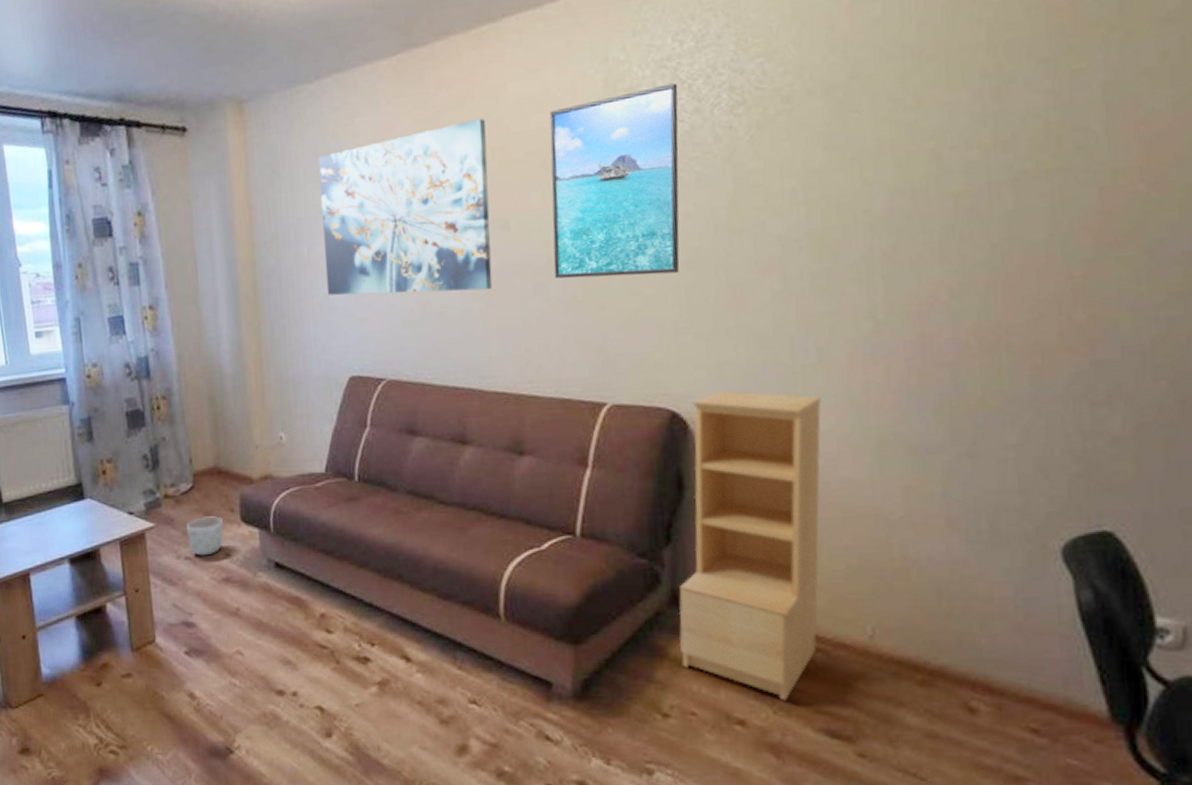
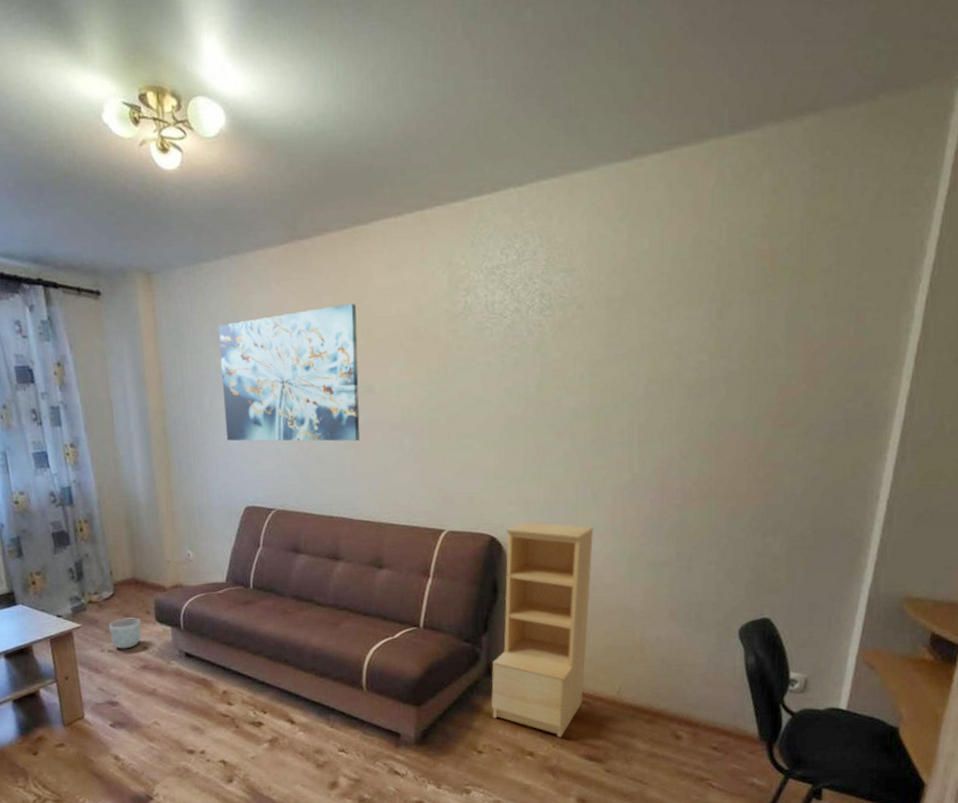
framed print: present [549,83,680,279] -> none [406,287,504,435]

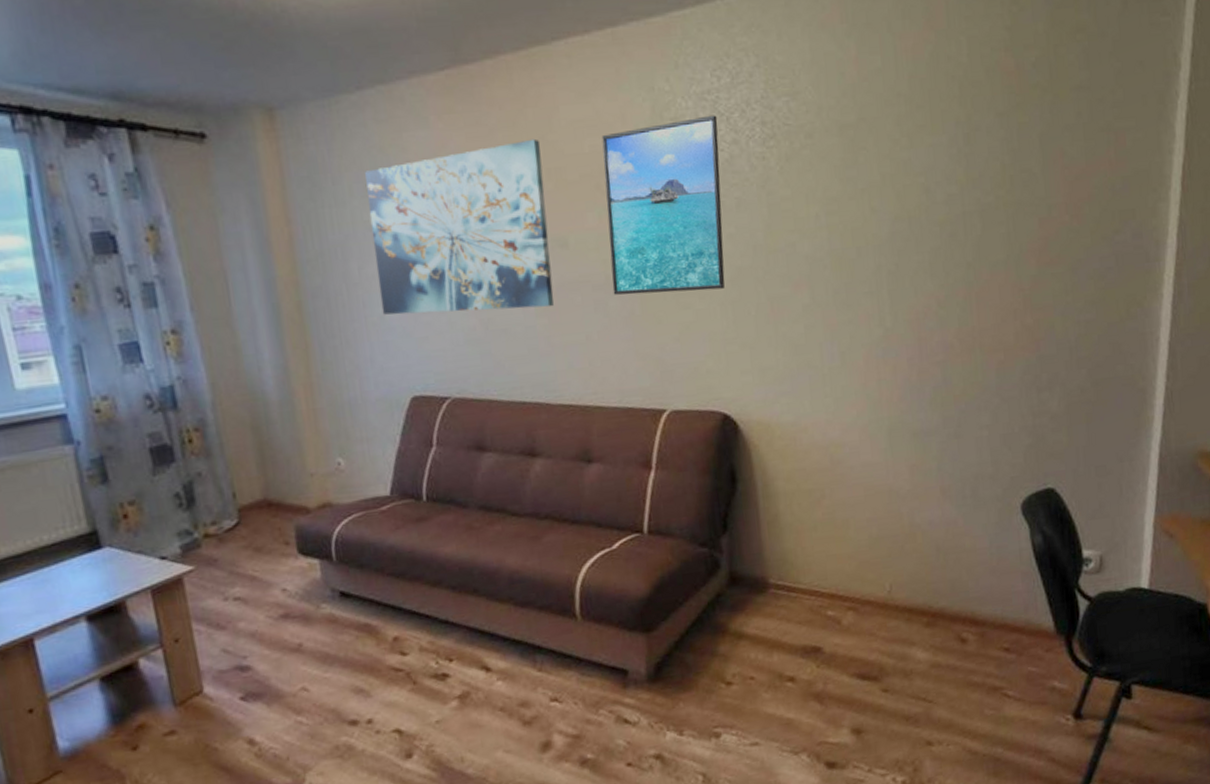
planter: present [109,617,142,649] -> none [234,551,279,595]
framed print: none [406,287,504,435] -> present [601,115,725,295]
bookshelf: present [491,521,594,738] -> none [736,392,849,655]

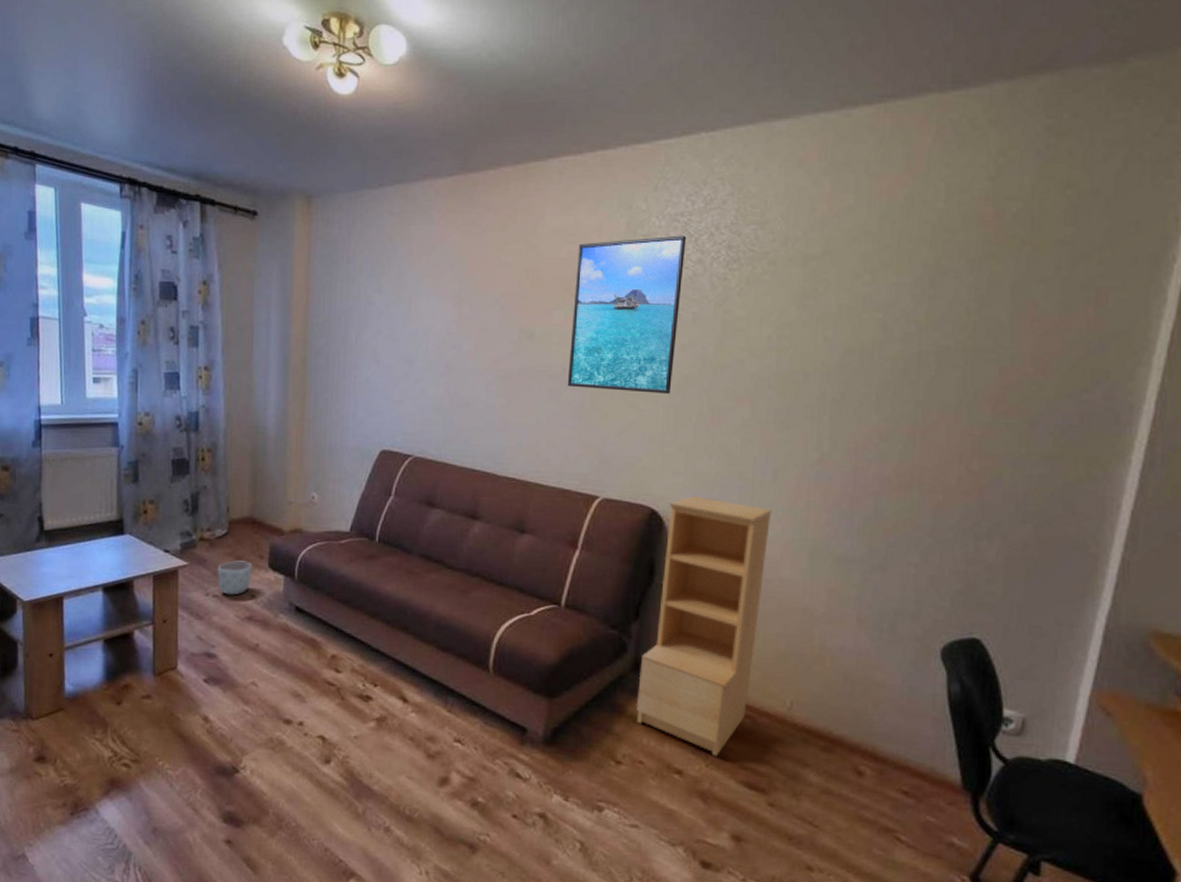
planter: none [234,551,279,595] -> present [218,560,253,595]
wall art: present [365,138,554,315] -> none [369,241,523,390]
bookshelf: none [736,392,849,655] -> present [636,495,772,757]

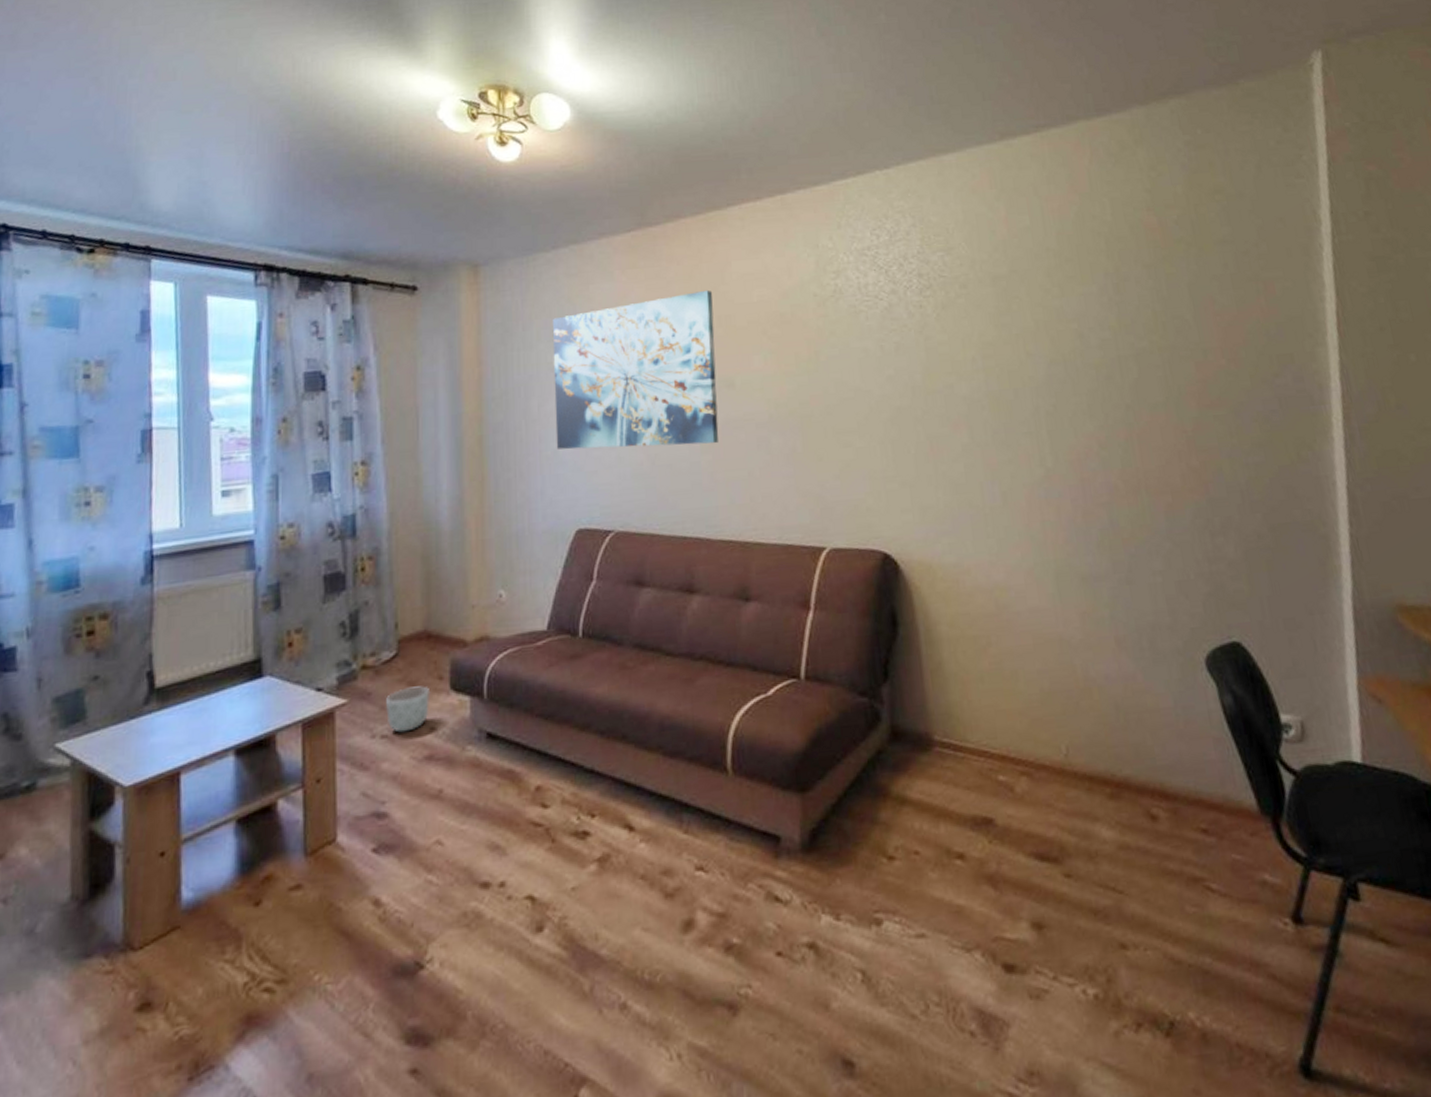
wall art: none [369,241,523,390] -> present [552,289,719,450]
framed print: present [567,235,687,394] -> none [769,268,885,433]
bookshelf: present [636,495,772,757] -> none [898,531,1022,829]

